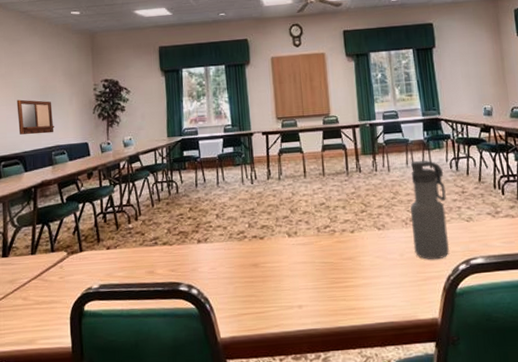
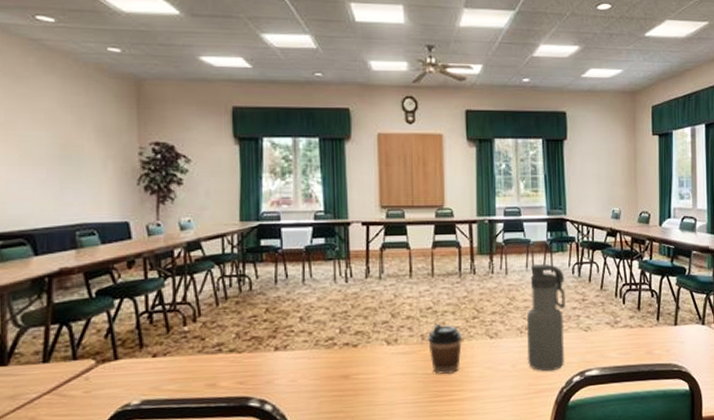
writing board: present [16,99,54,135] -> none [22,159,80,207]
coffee cup: none [323,218,354,263] -> present [428,324,462,375]

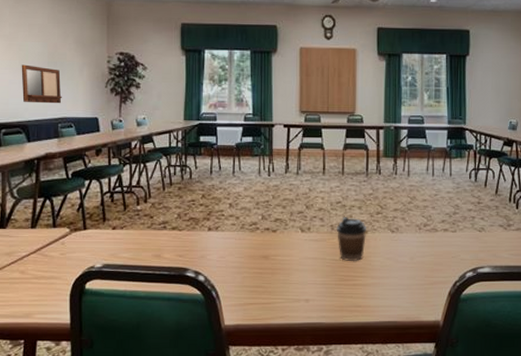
writing board: none [22,159,80,207] -> present [21,64,62,104]
water bottle: present [527,264,566,372] -> none [424,169,462,266]

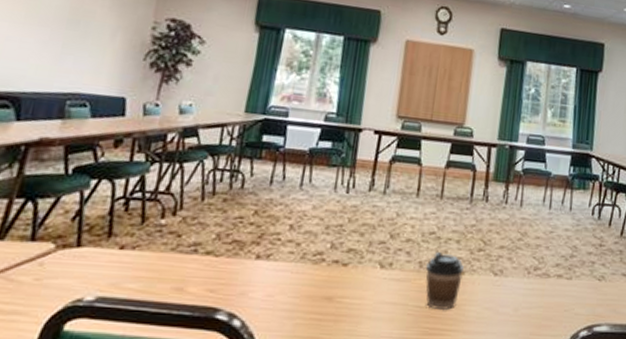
writing board: present [21,64,62,104] -> none [20,17,83,75]

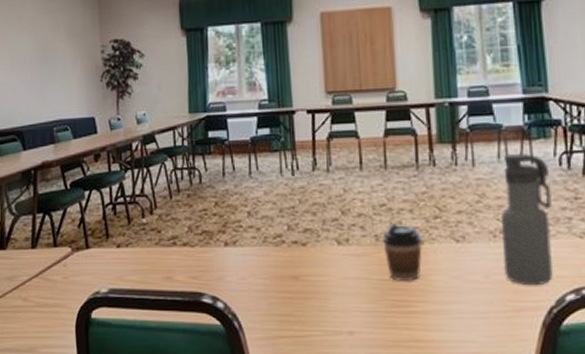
water bottle: none [531,200,584,321] -> present [501,154,554,286]

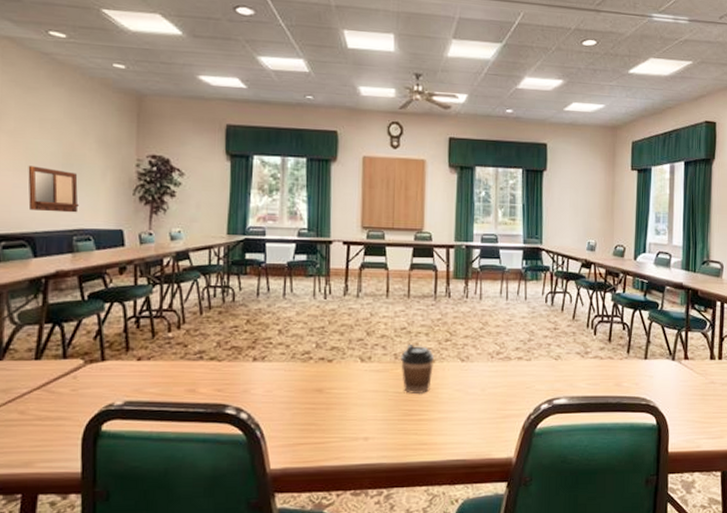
writing board: none [13,63,56,106] -> present [28,165,79,213]
water bottle: present [501,154,554,286] -> none [496,292,538,397]

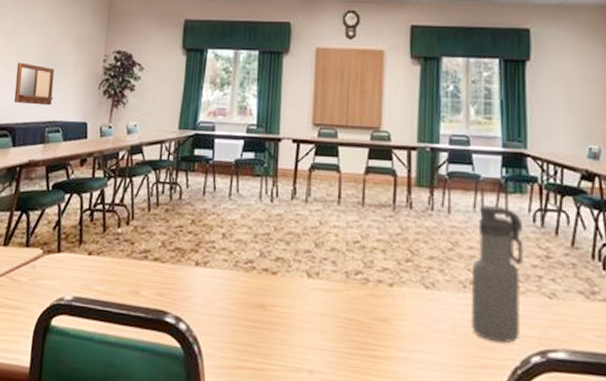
coffee cup: present [401,345,434,395] -> none [353,262,392,325]
water bottle: none [496,292,538,397] -> present [470,205,523,343]

